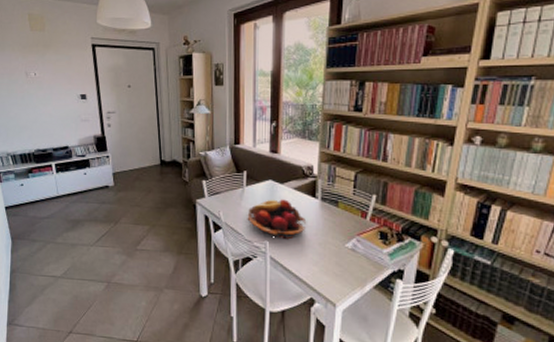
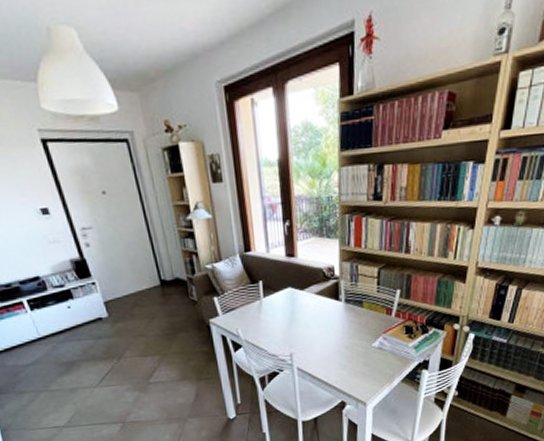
fruit basket: present [247,199,307,240] -> none [268,306,332,349]

